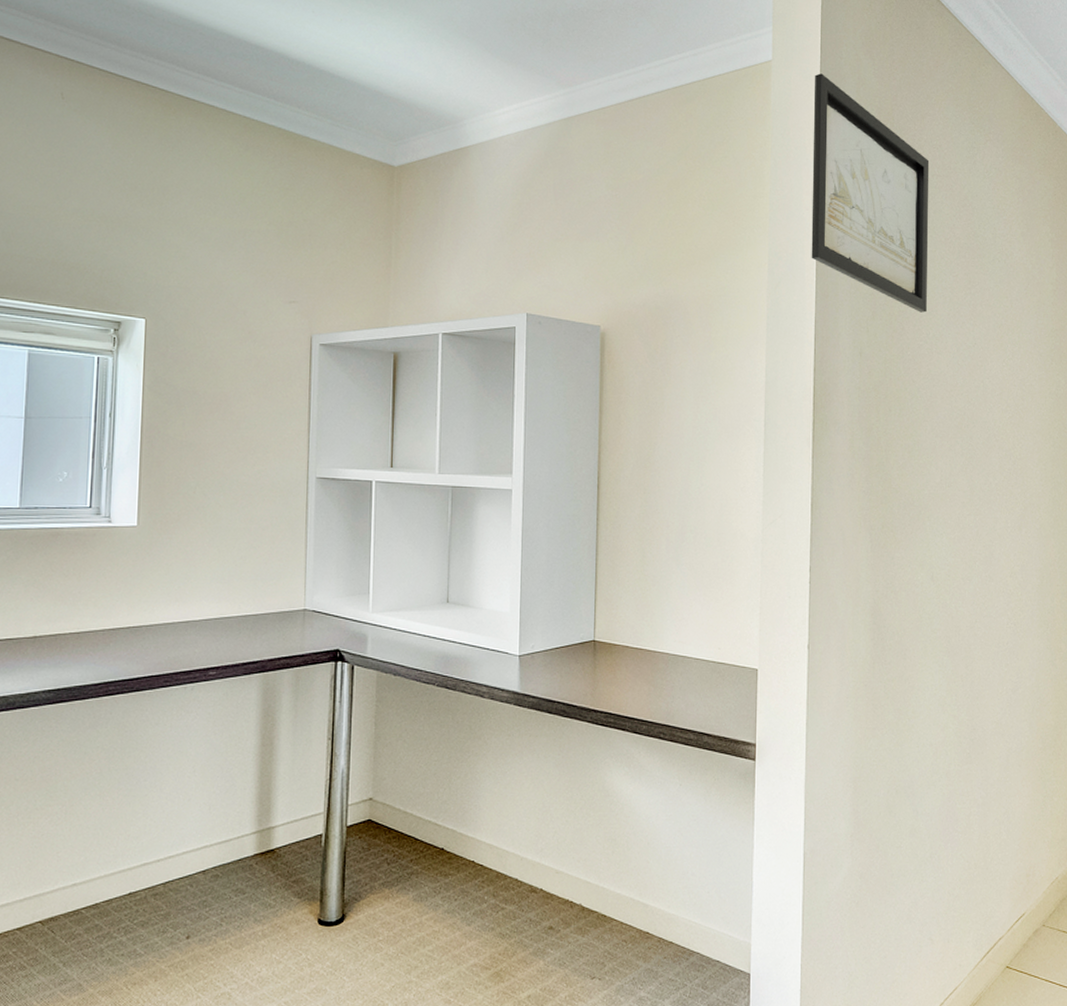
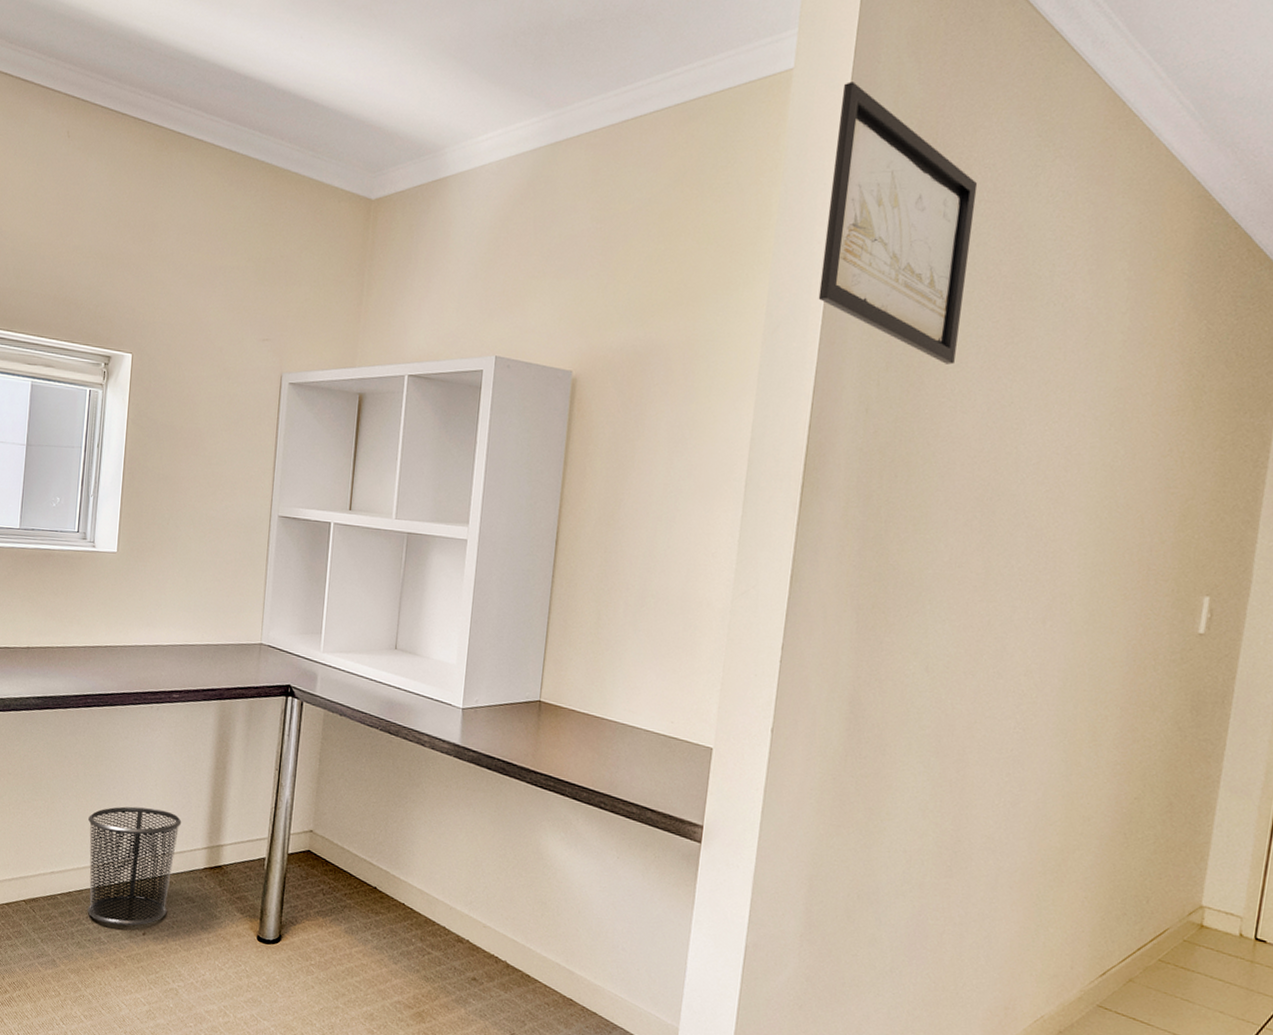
waste bin: none [116,797,226,933] -> present [87,806,182,926]

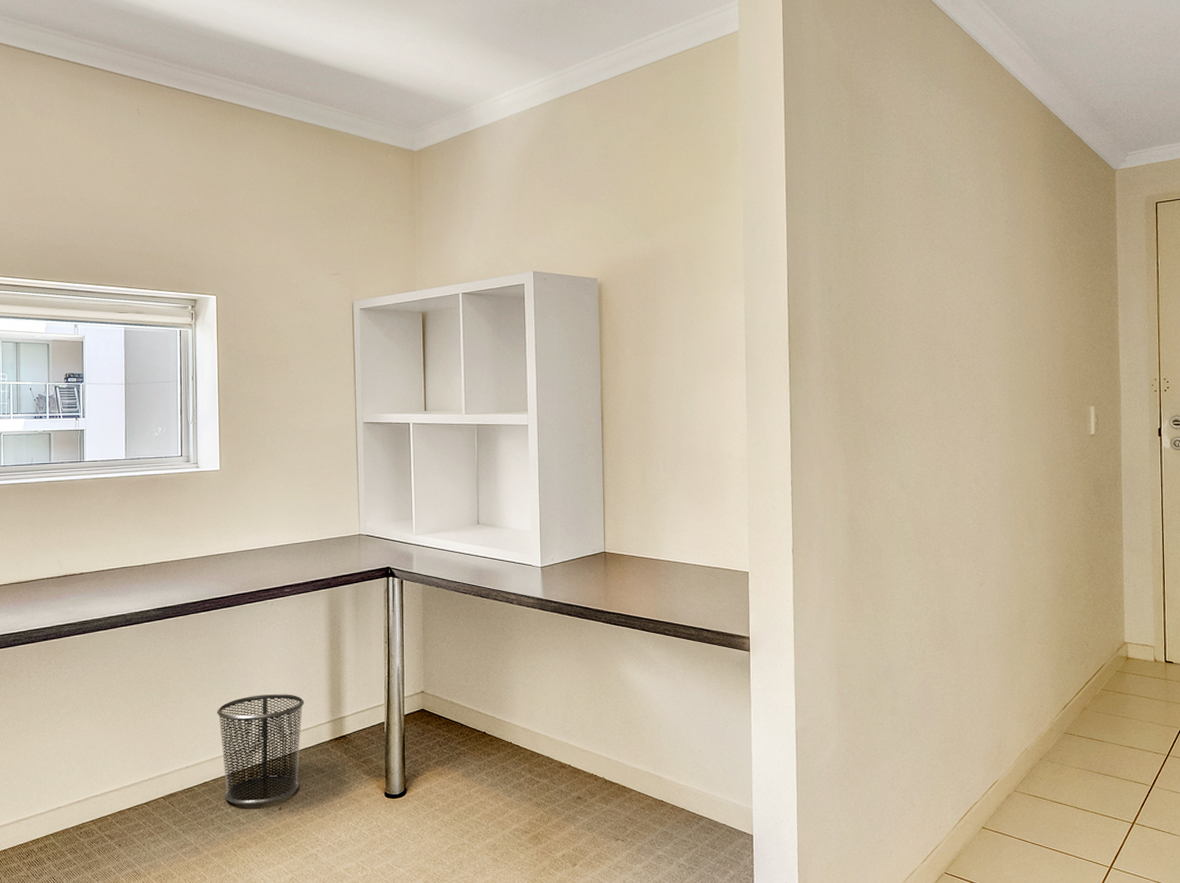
wall art: present [818,81,978,365] -> none [778,39,889,249]

